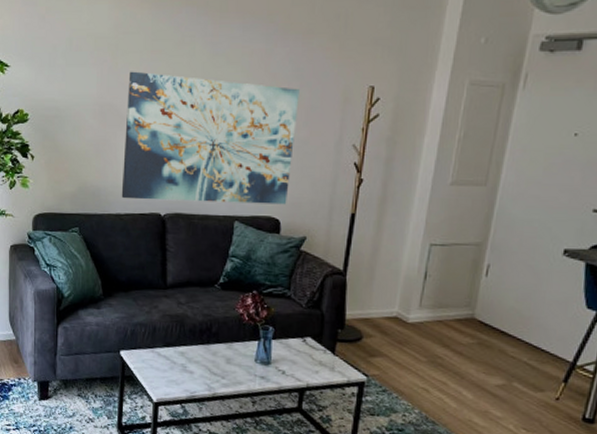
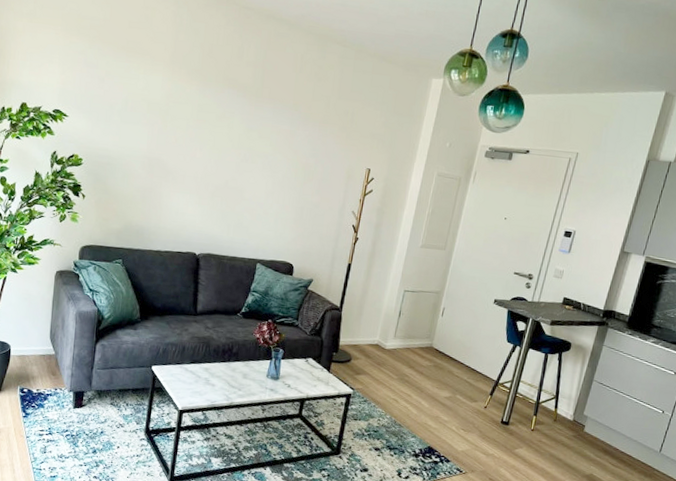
wall art: present [121,71,300,205] -> none [162,134,315,253]

